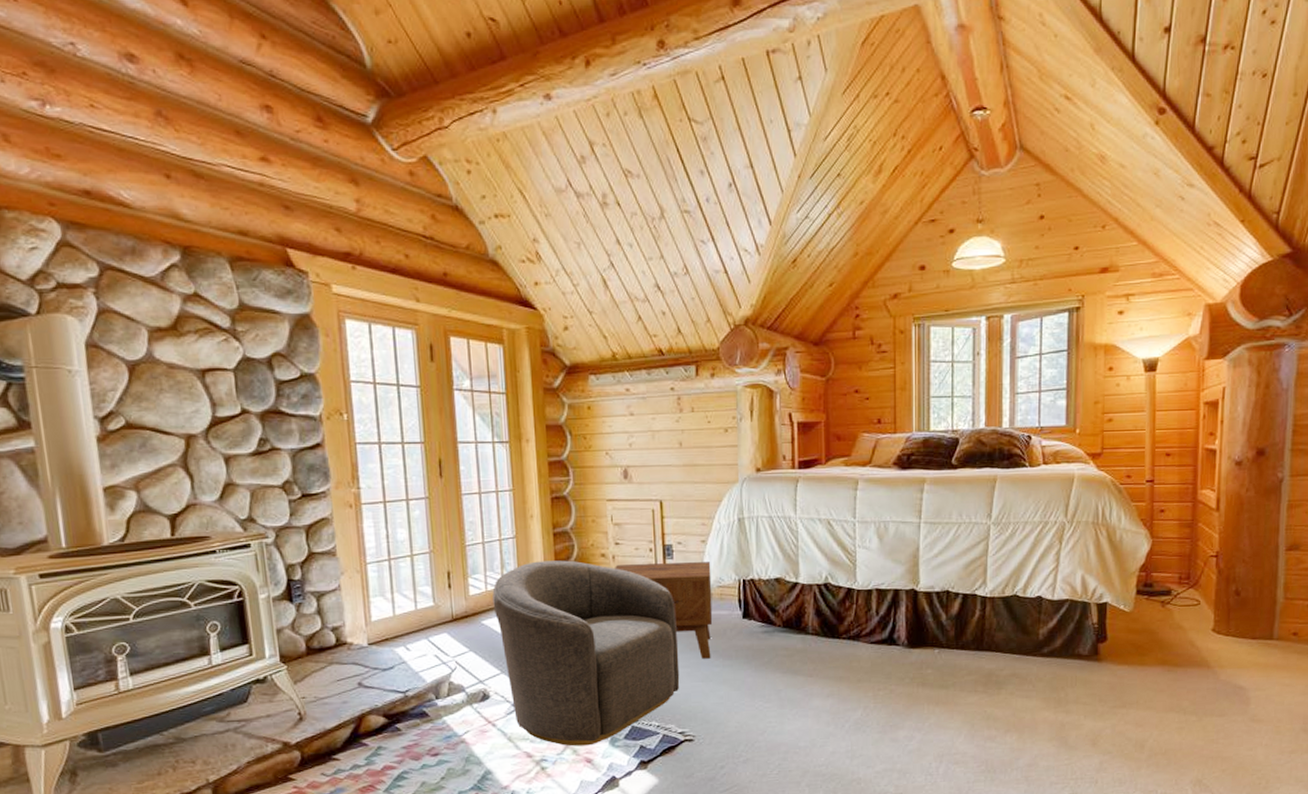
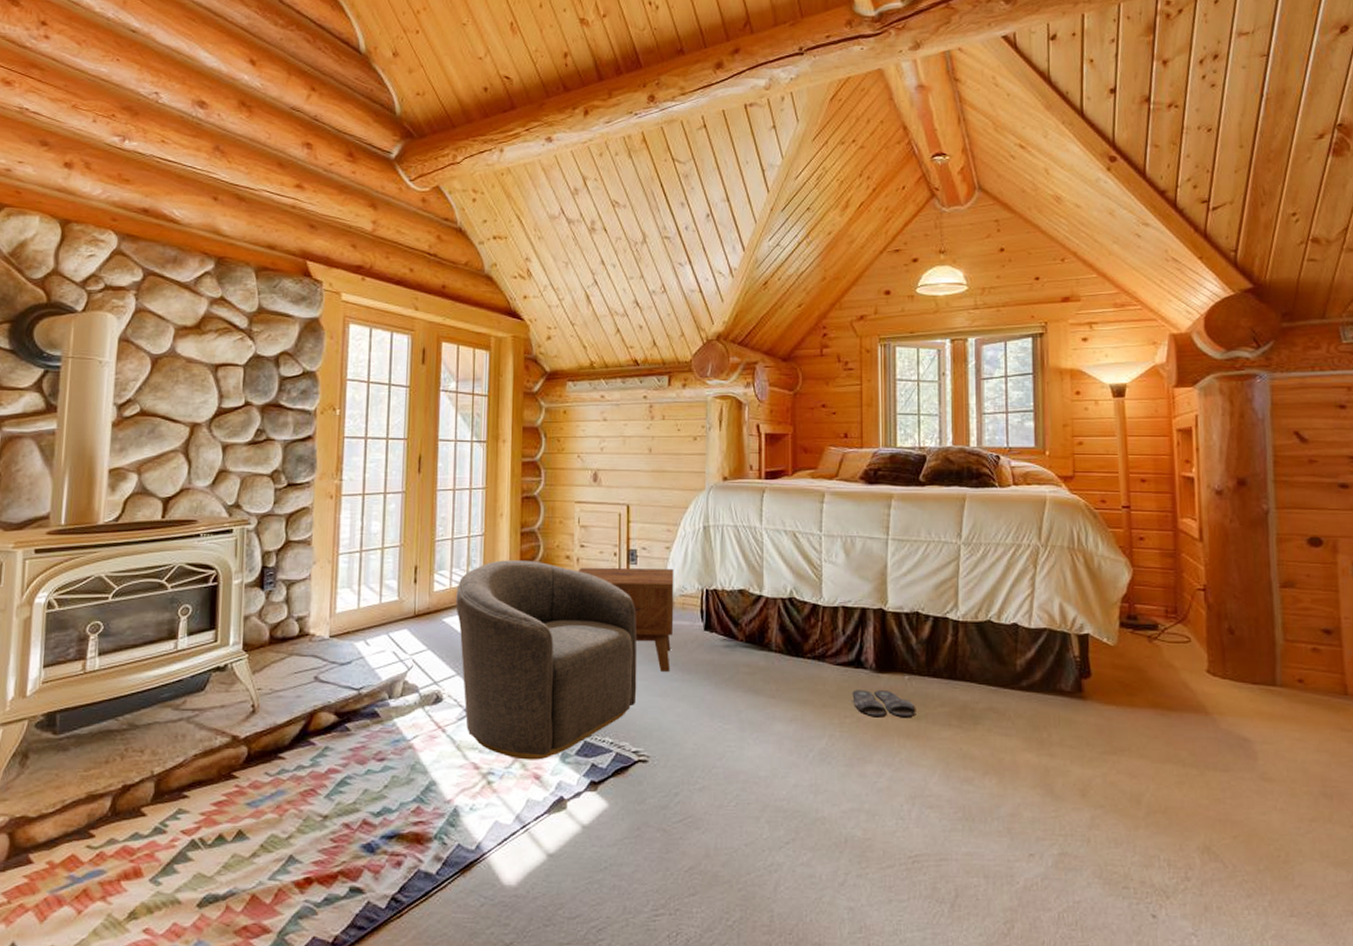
slippers: none [885,664,944,689] -> present [852,690,915,718]

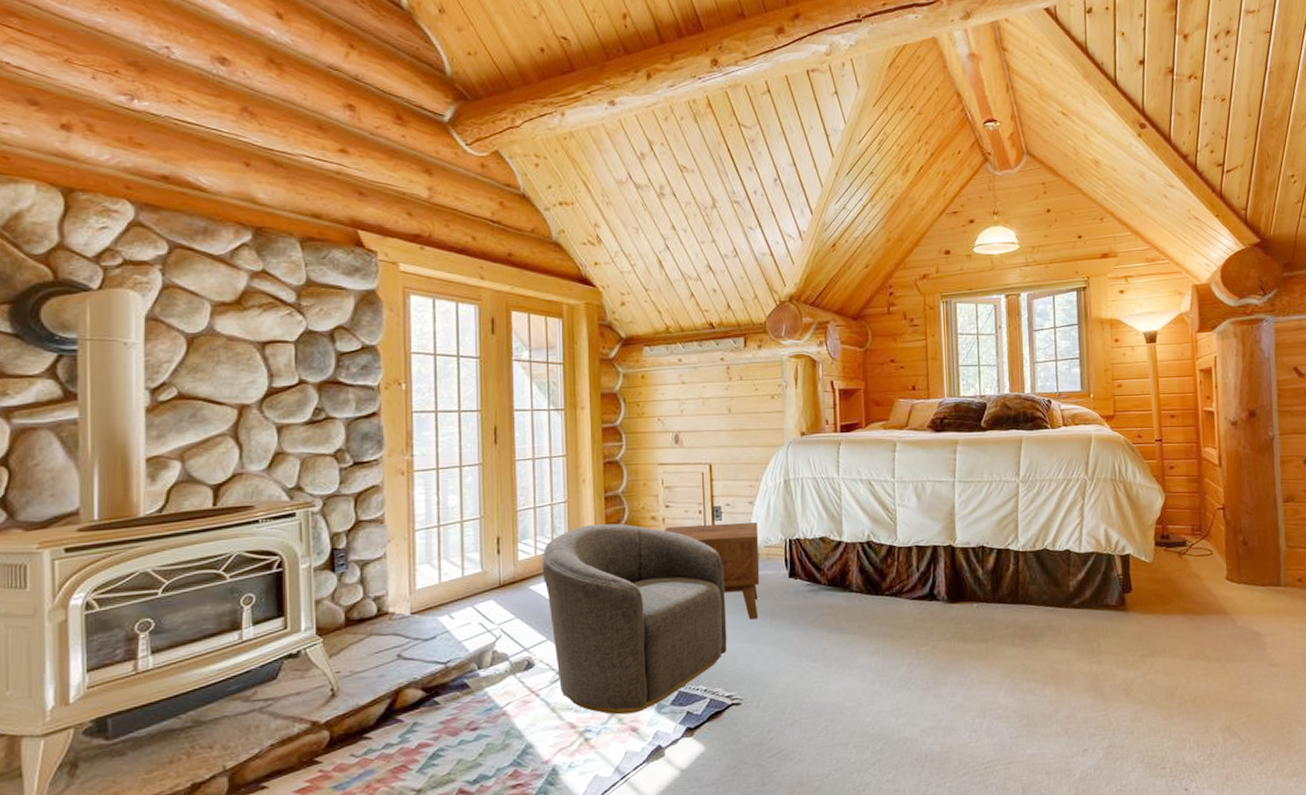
slippers: present [852,690,915,718] -> none [927,618,983,644]

